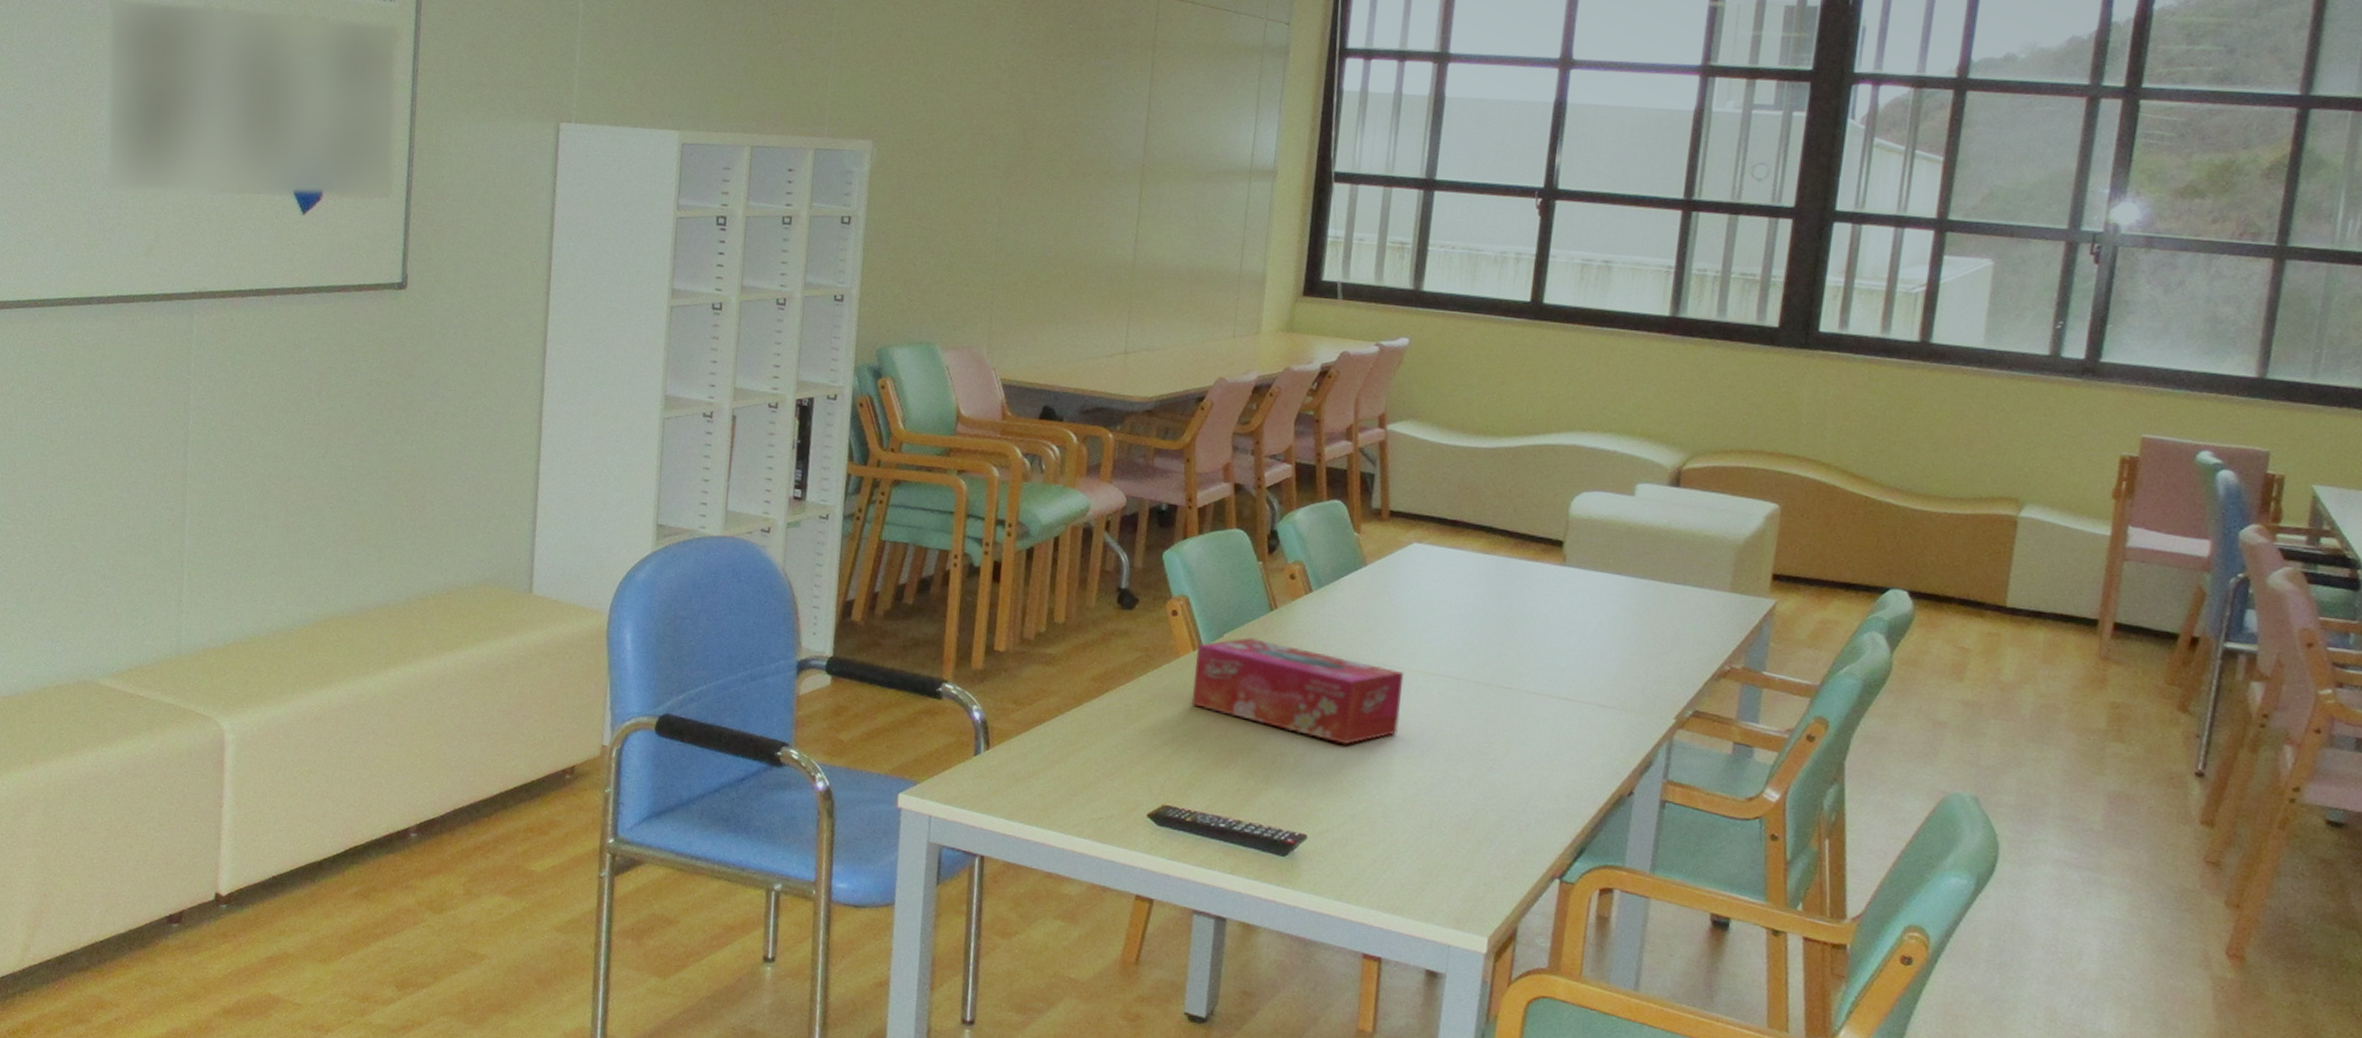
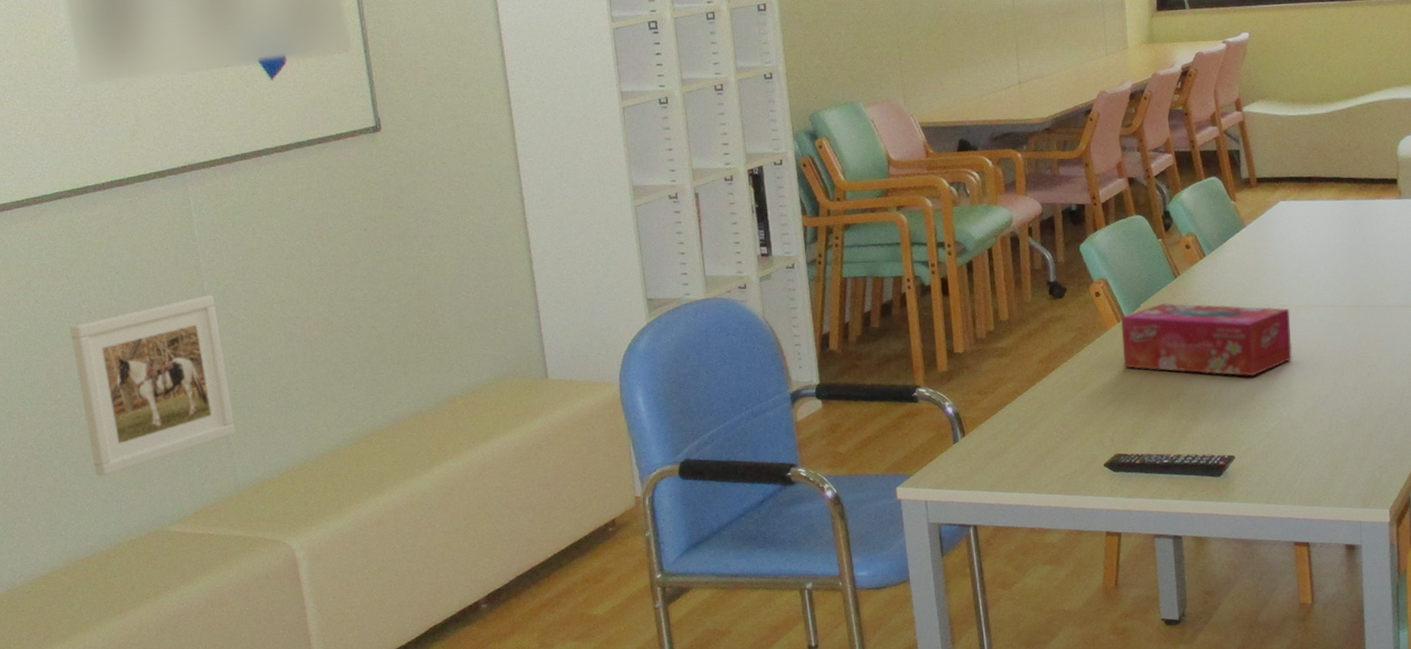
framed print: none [37,434,197,611] -> present [70,295,235,476]

